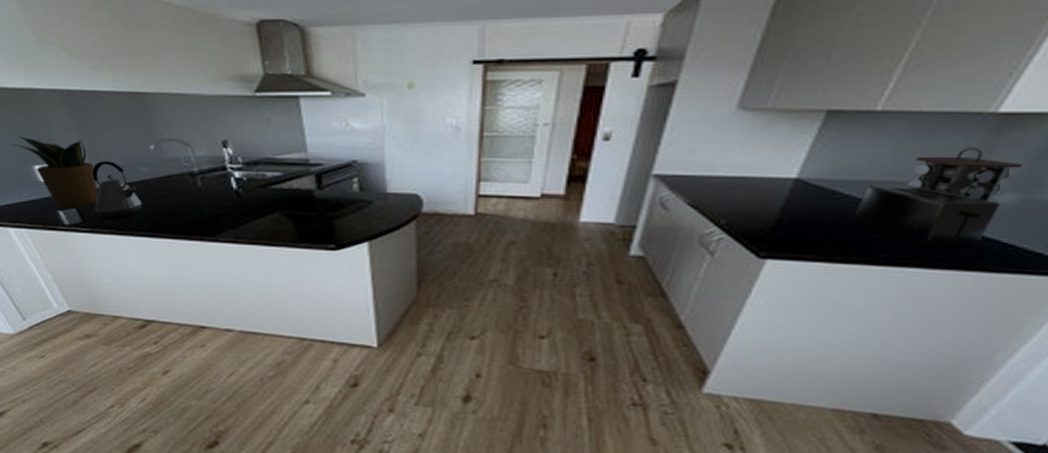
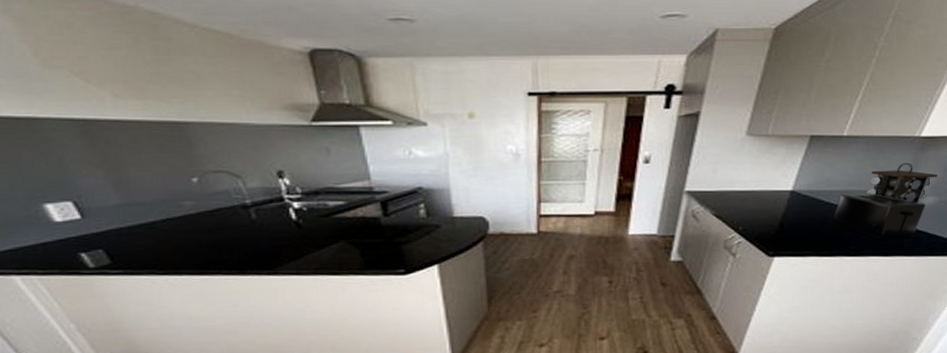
potted plant: present [10,136,98,208] -> none [9,171,130,250]
kettle: present [92,160,143,220] -> none [122,195,188,260]

